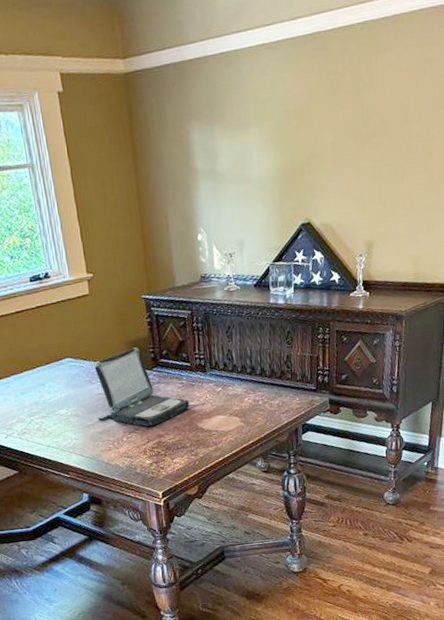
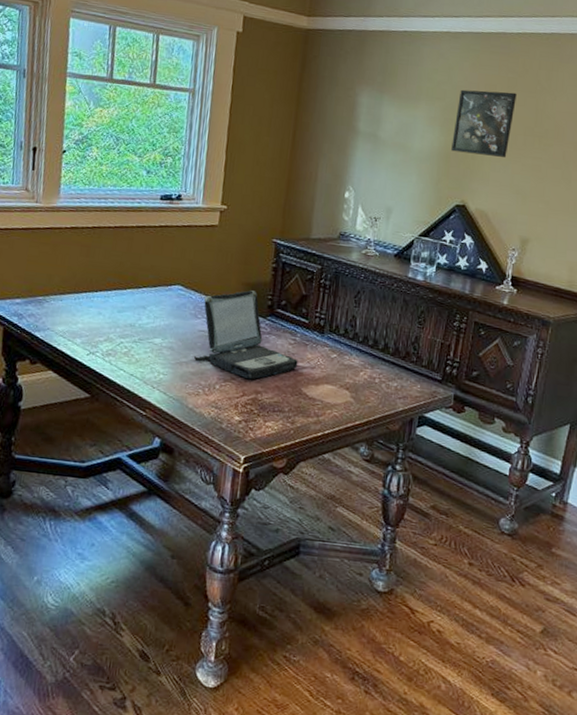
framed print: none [286,95,342,171] -> present [451,89,517,157]

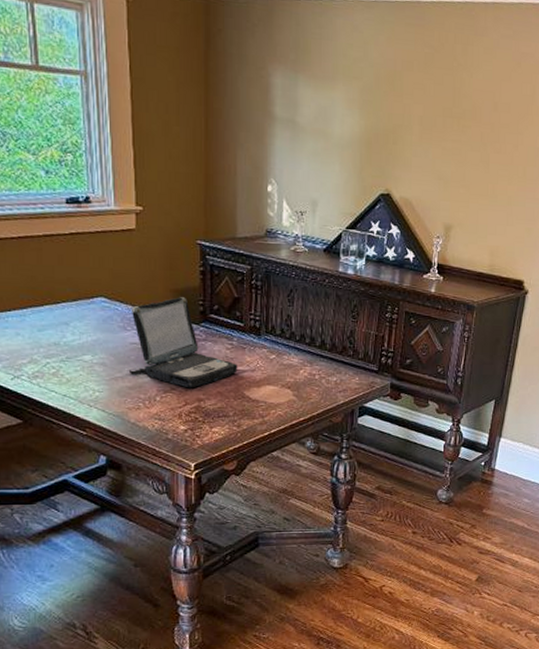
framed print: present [451,89,517,157] -> none [372,67,434,141]

